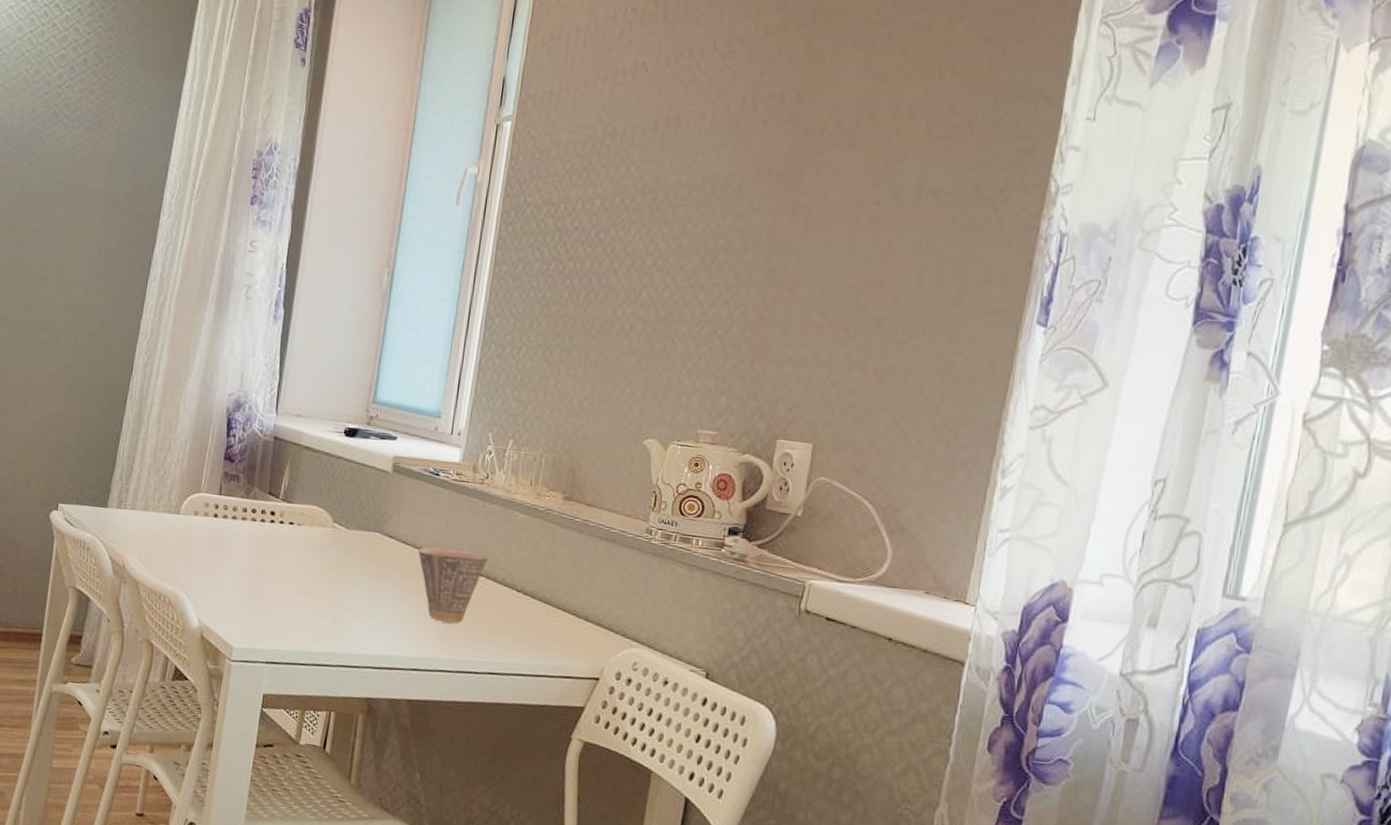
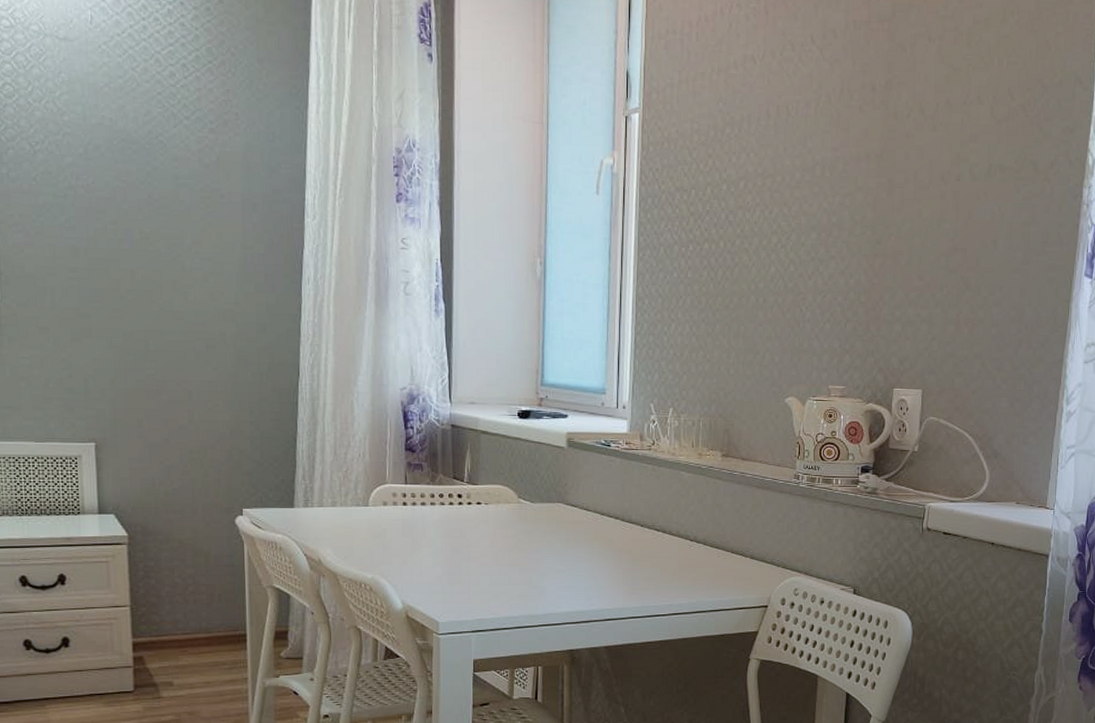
cup: present [418,546,488,624] -> none [600,510,662,575]

